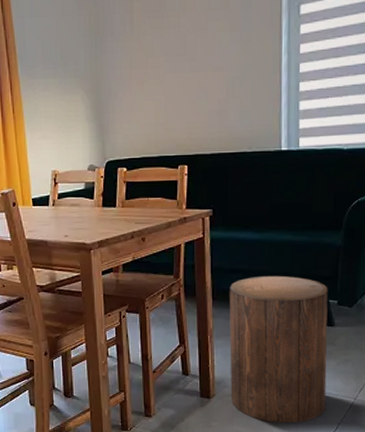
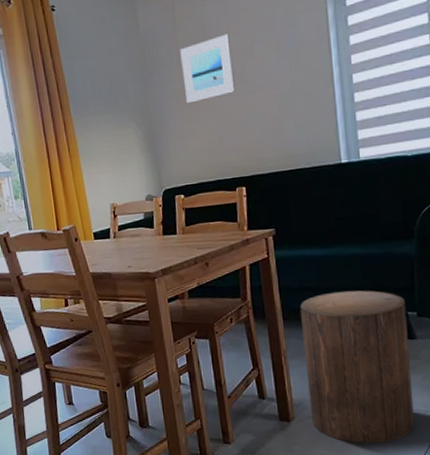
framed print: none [134,9,186,76] -> present [180,33,236,104]

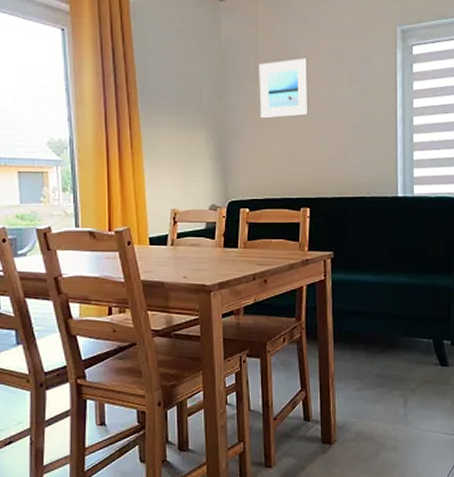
stool: present [299,290,415,444] -> none [350,317,443,466]

